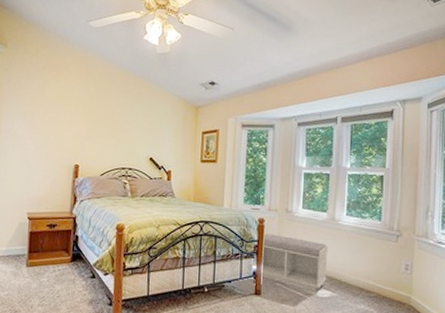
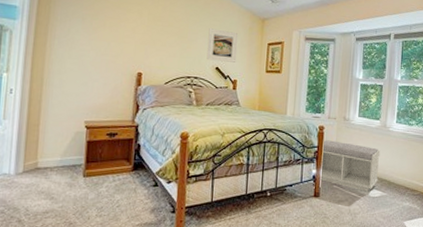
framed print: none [140,118,172,153] -> present [206,28,239,63]

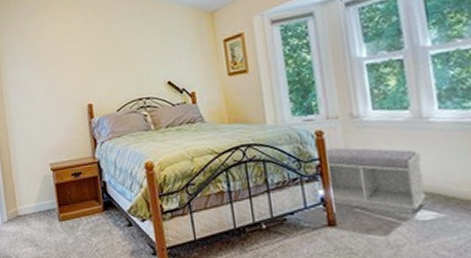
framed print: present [206,28,239,63] -> none [151,35,190,76]

